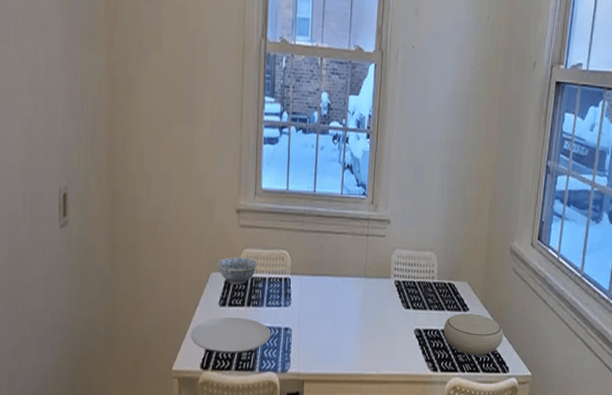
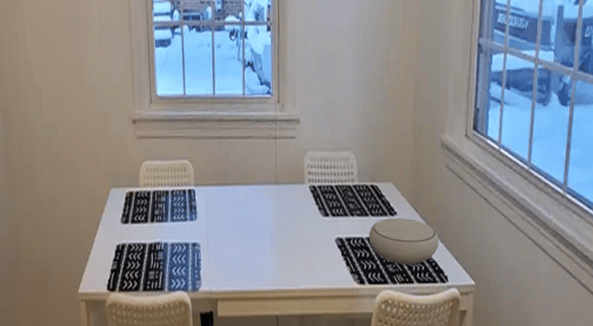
plate: present [190,317,271,354] -> none [94,234,179,273]
bowl: present [217,257,259,285] -> none [116,170,160,200]

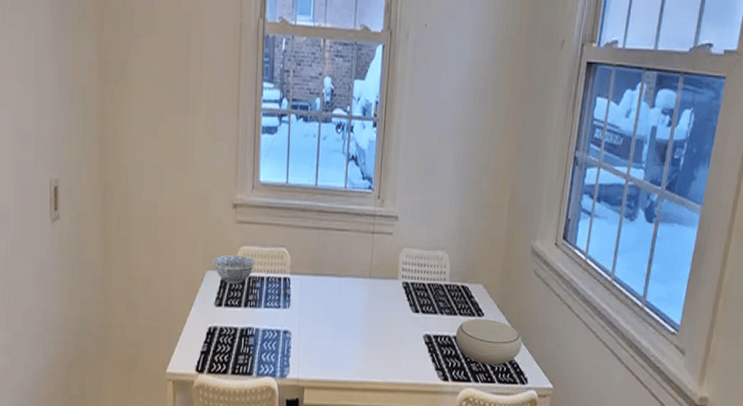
bowl: none [116,170,160,200] -> present [213,254,256,284]

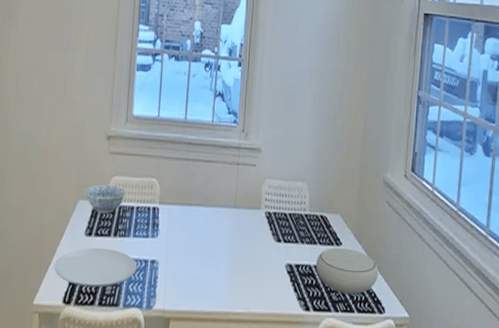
plate: none [185,318,270,357] -> present [54,247,138,287]

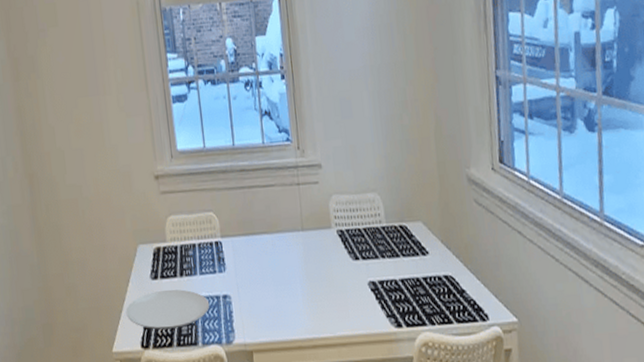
bowl: present [85,184,127,214] -> none [143,225,186,255]
bowl: present [316,248,379,295] -> none [402,256,476,306]

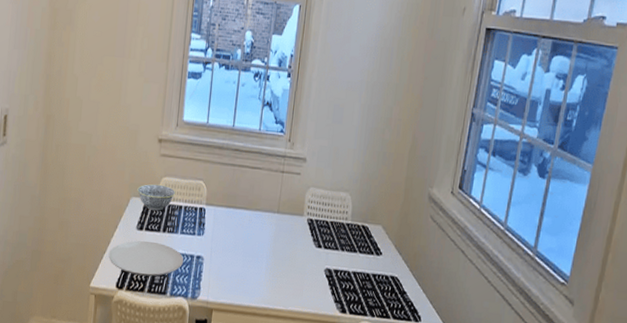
bowl: none [143,225,186,255] -> present [137,184,176,211]

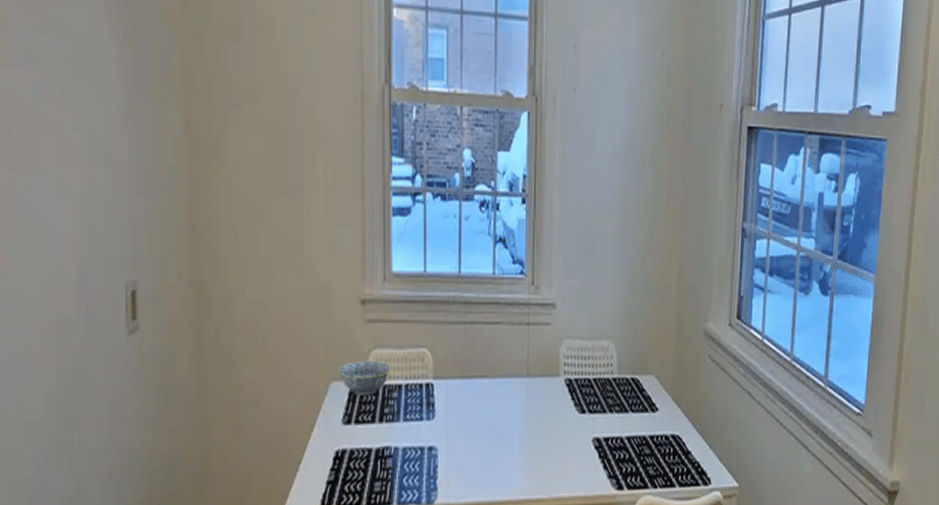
plate: present [108,241,184,277] -> none [306,437,412,485]

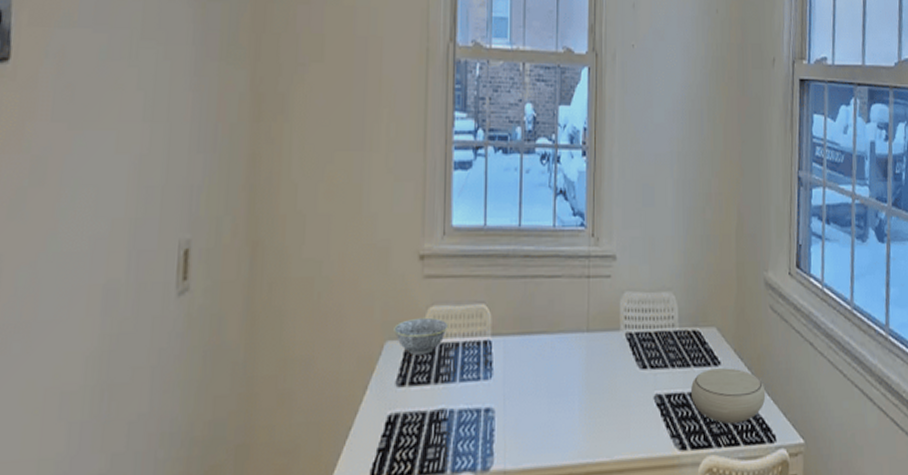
bowl: none [629,414,702,467] -> present [691,368,766,425]

